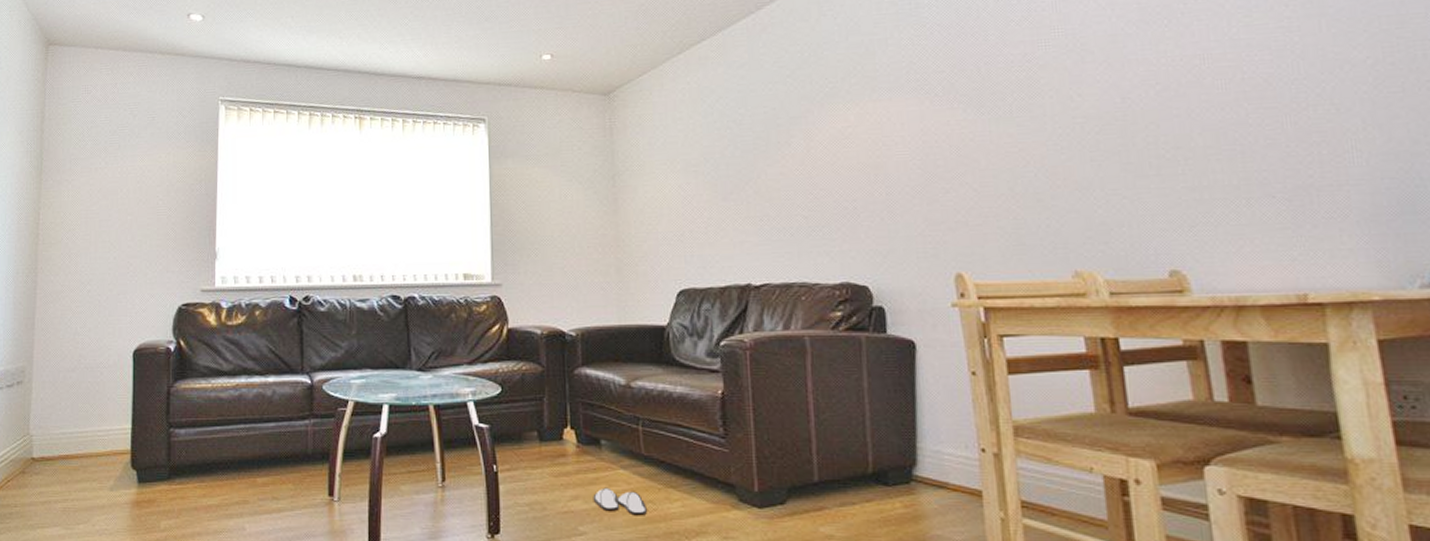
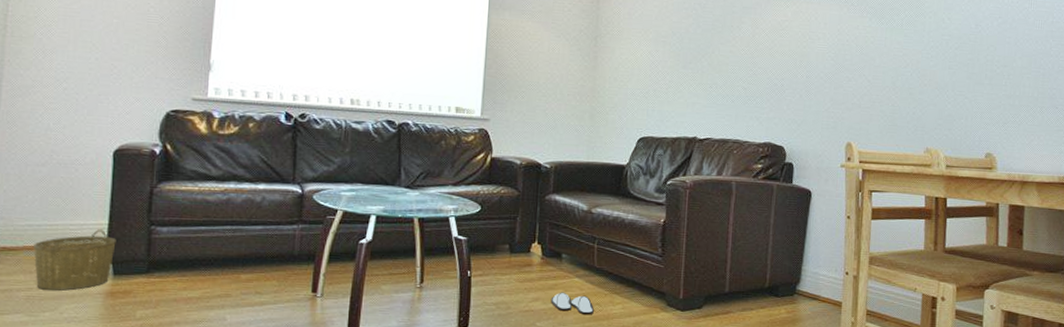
basket: none [67,435,139,501] -> present [33,229,116,291]

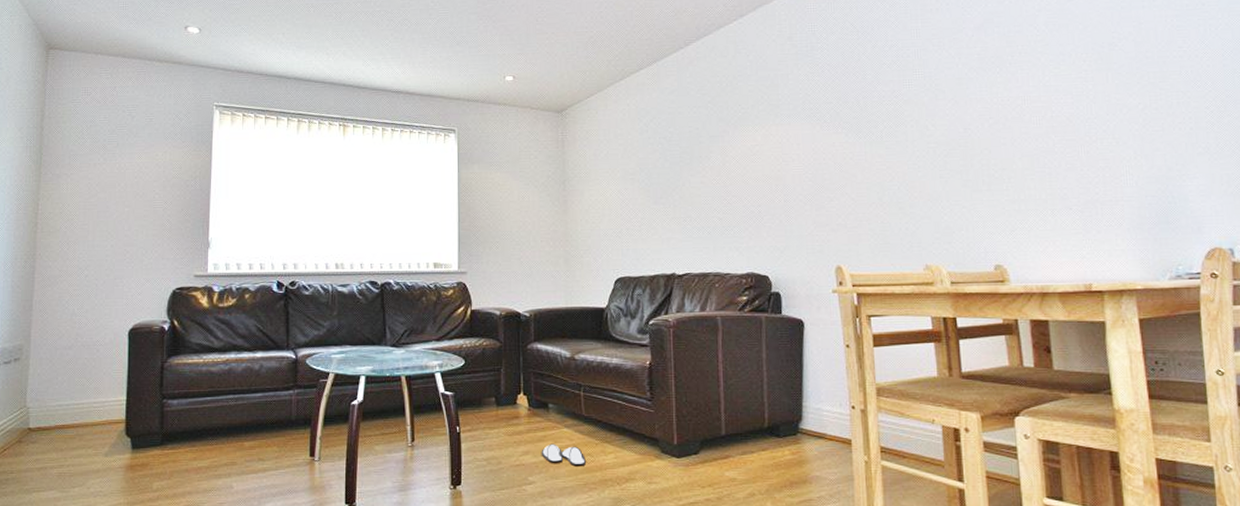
basket: present [33,229,116,291] -> none [63,406,134,466]

